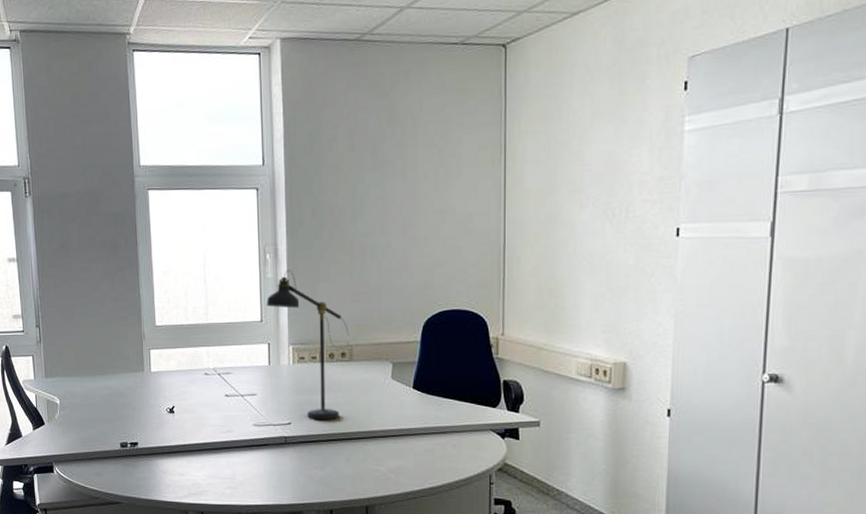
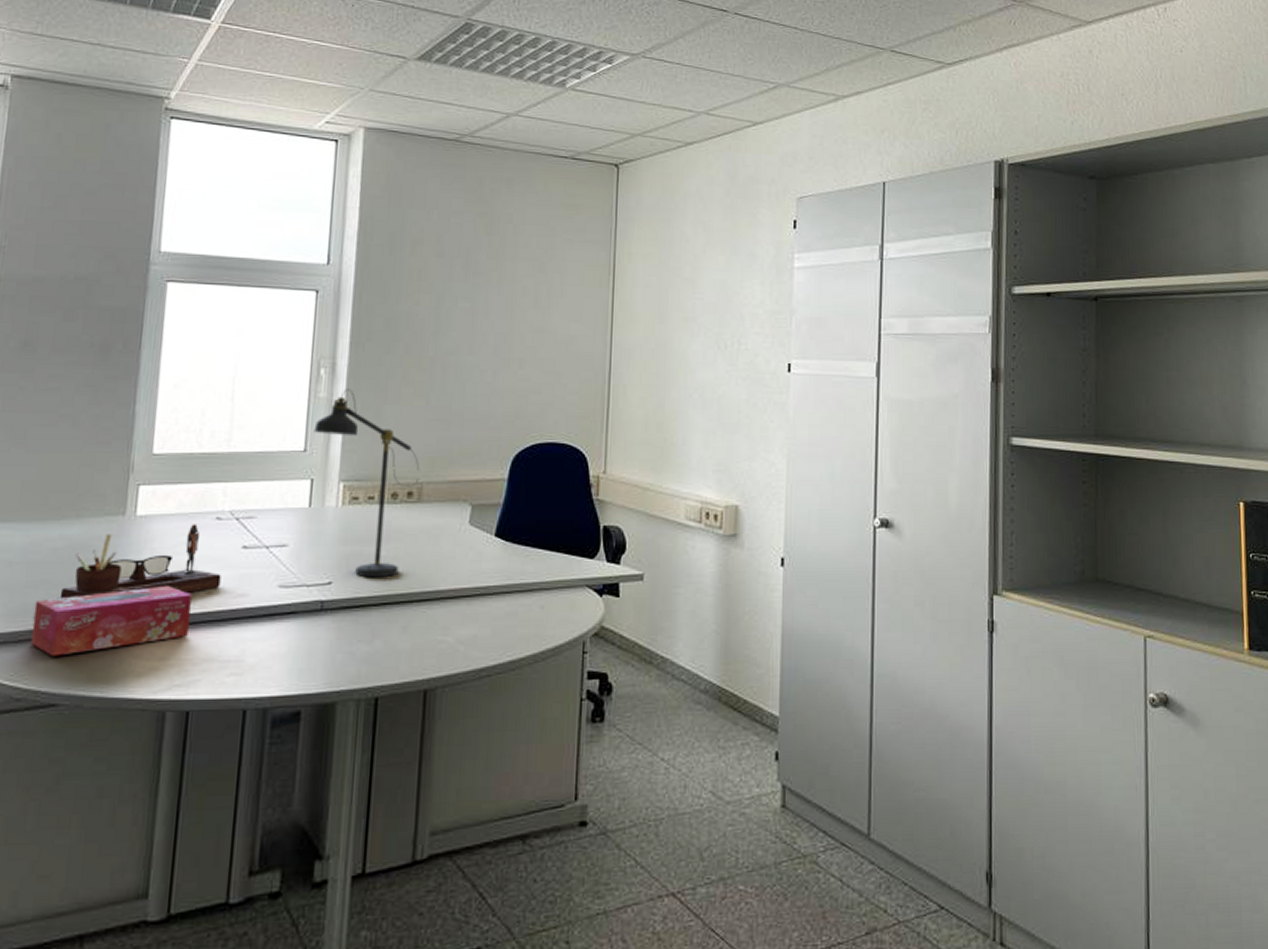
tissue box: none [96,423,196,470] -> present [30,586,192,657]
desk organizer: none [110,378,213,431] -> present [59,524,221,599]

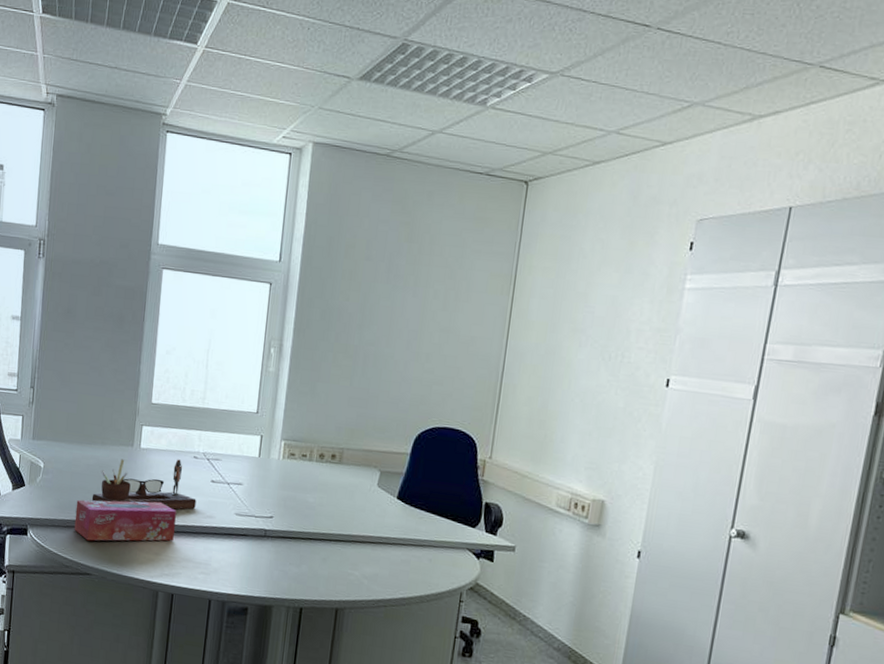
desk lamp: present [314,389,420,578] -> none [264,366,342,519]

